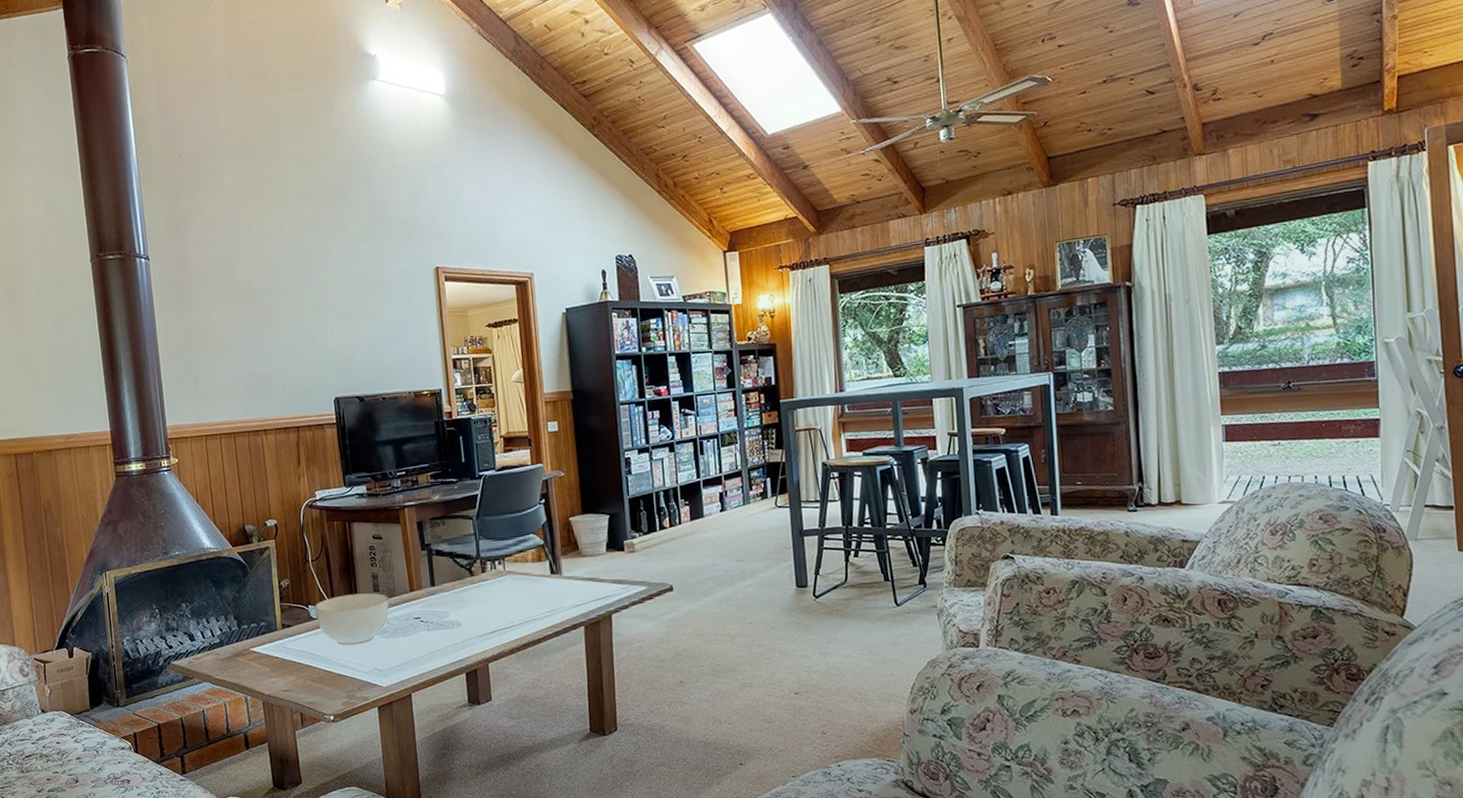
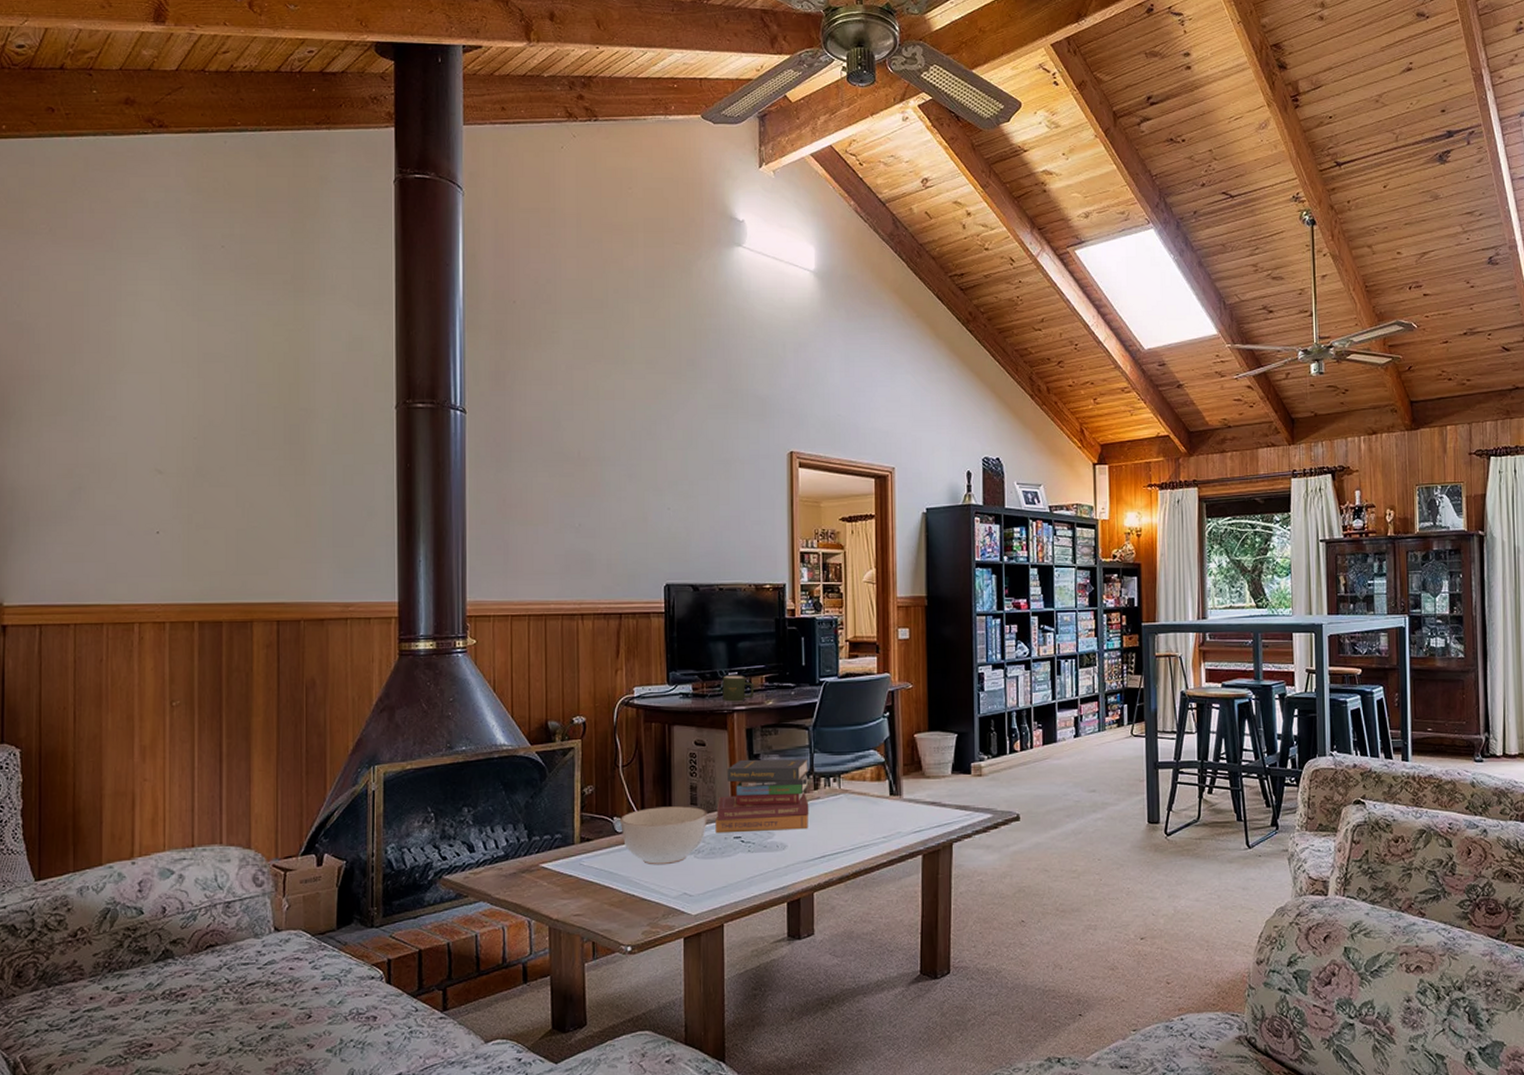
mug: none [392,474,421,500] -> present [722,675,753,703]
books: none [396,545,479,616] -> present [715,759,809,834]

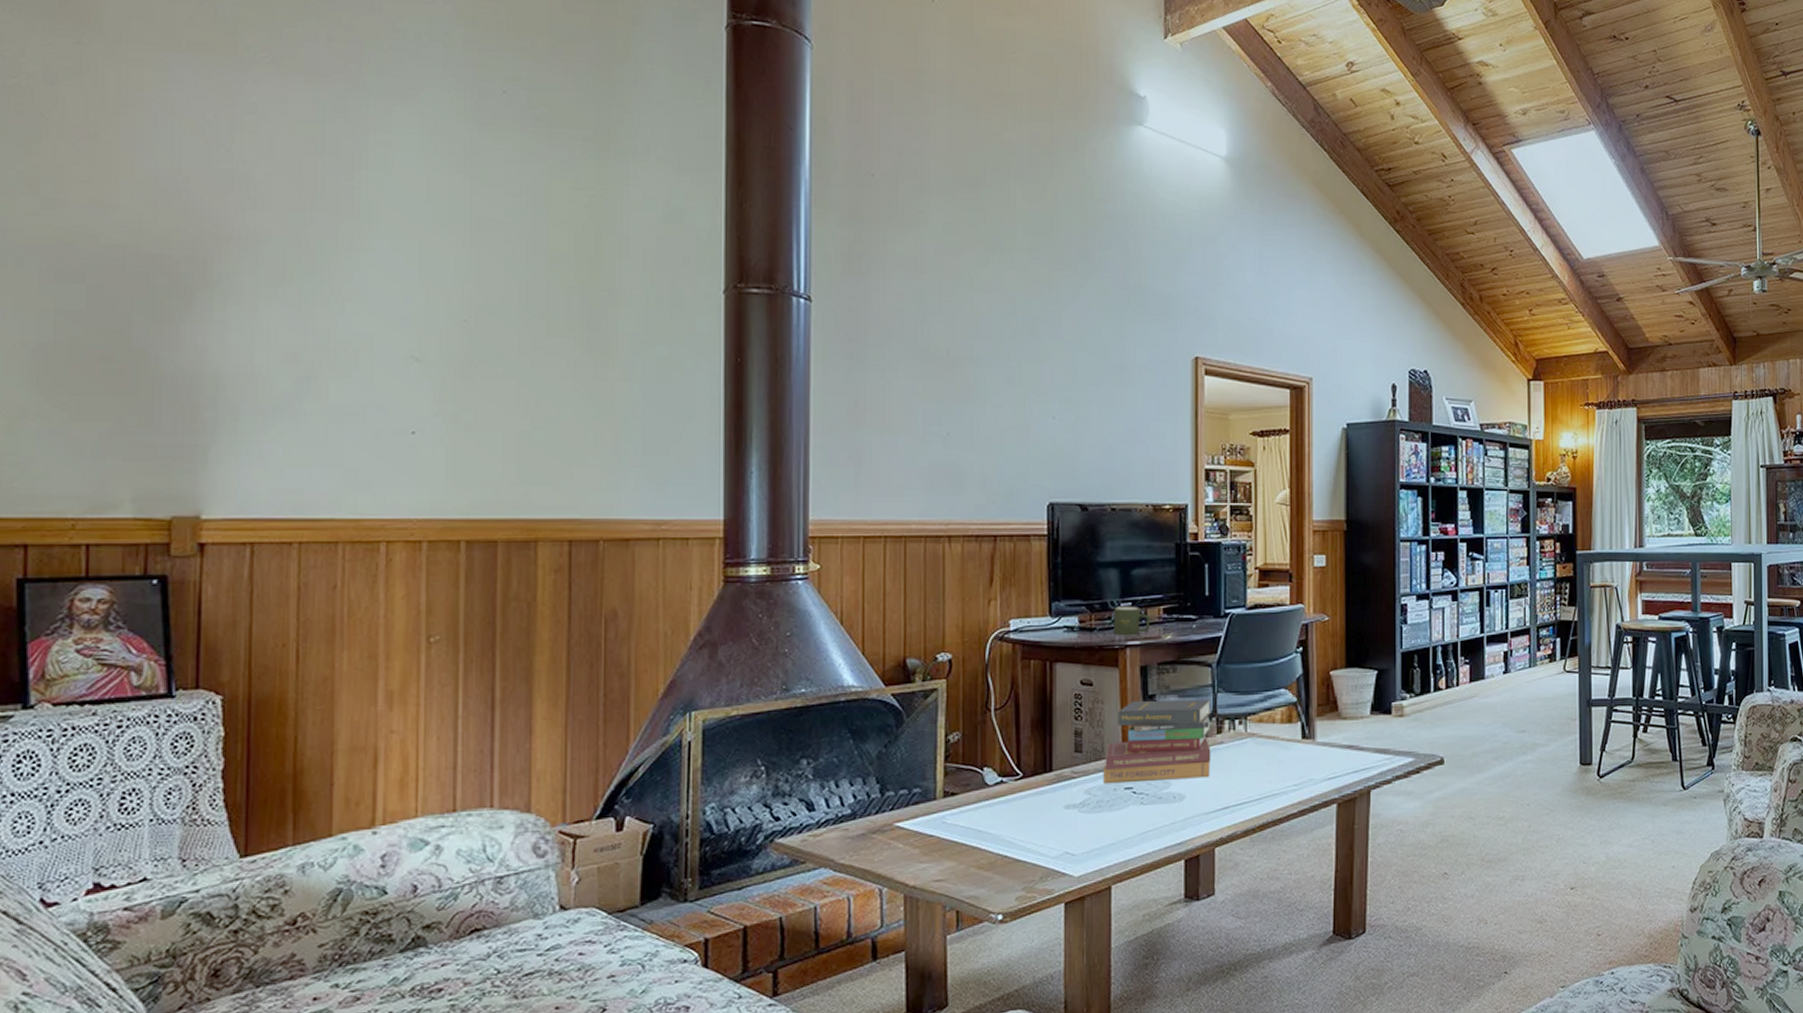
bowl: present [620,806,708,865] -> none [992,754,1094,822]

